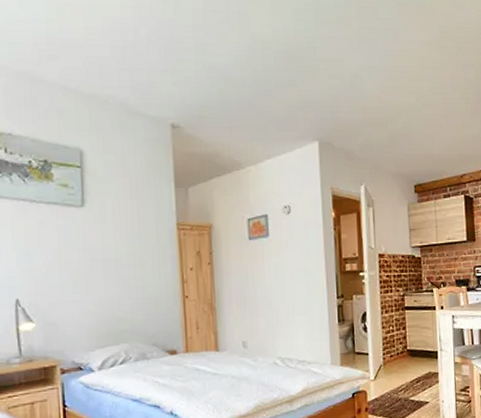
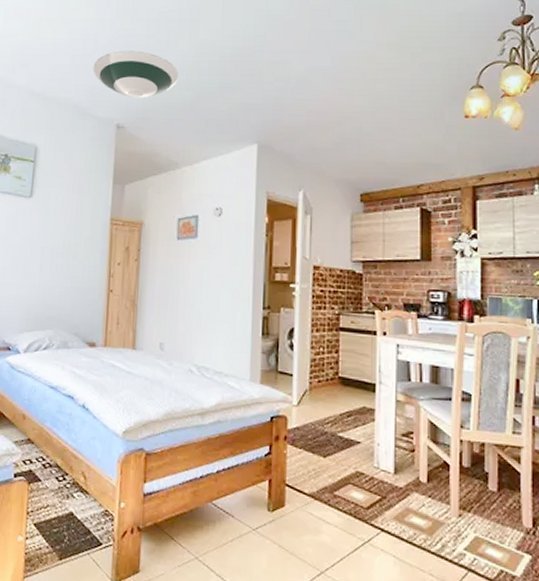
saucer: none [136,43,233,96] -> present [93,50,178,98]

